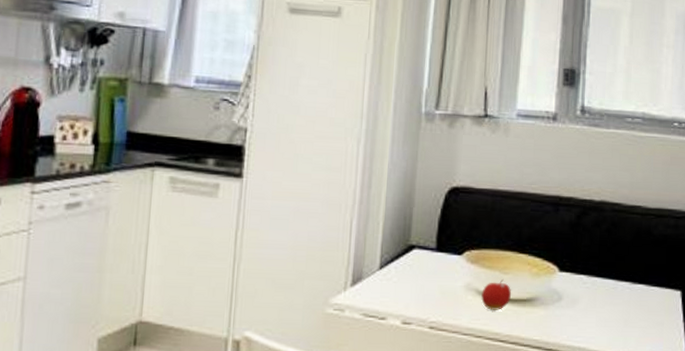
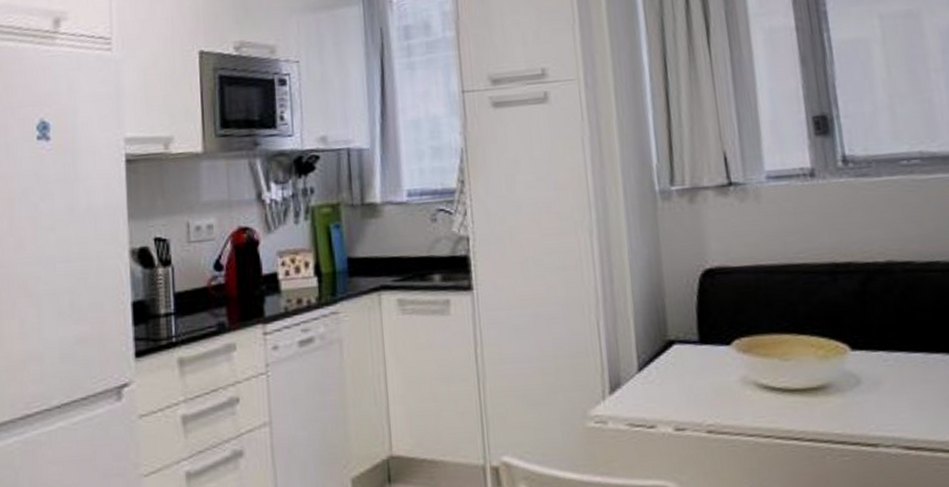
fruit: present [481,278,512,310] -> none [761,366,799,404]

